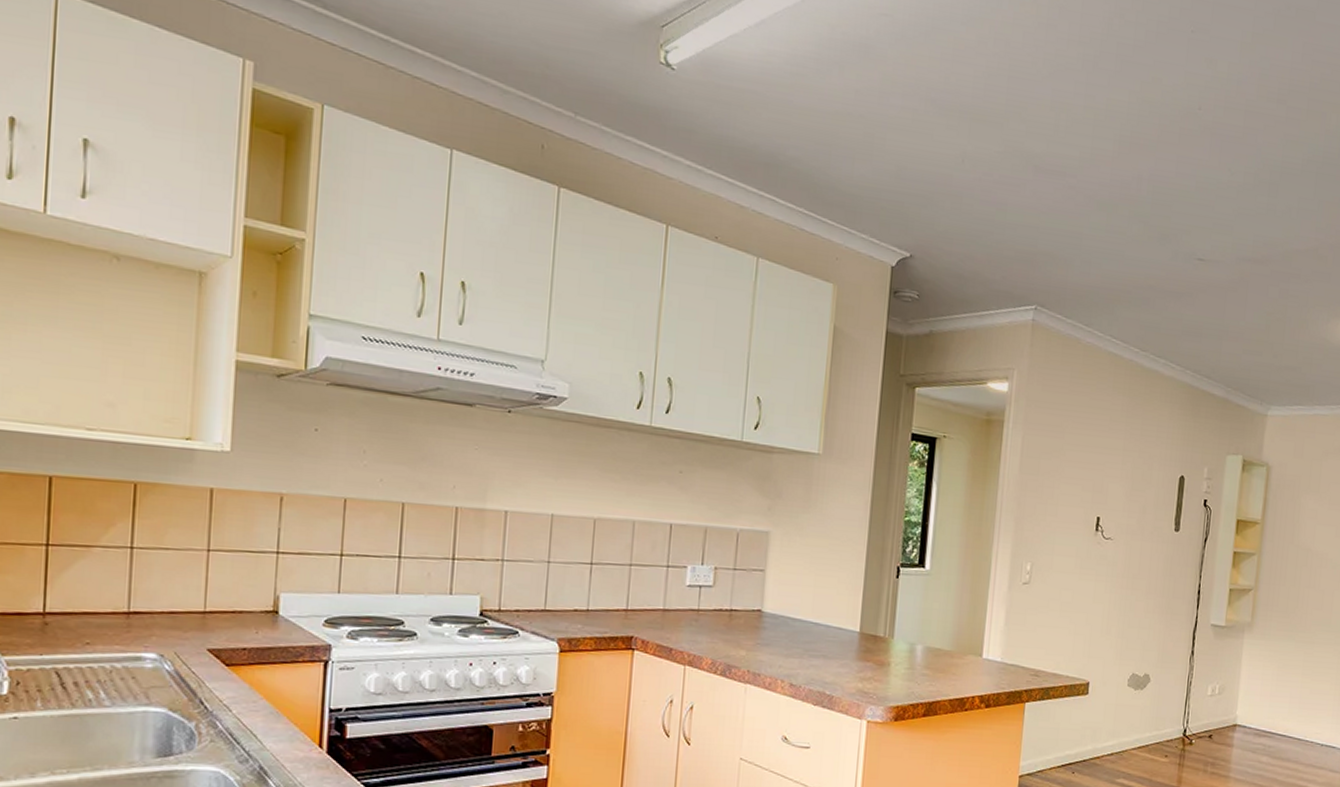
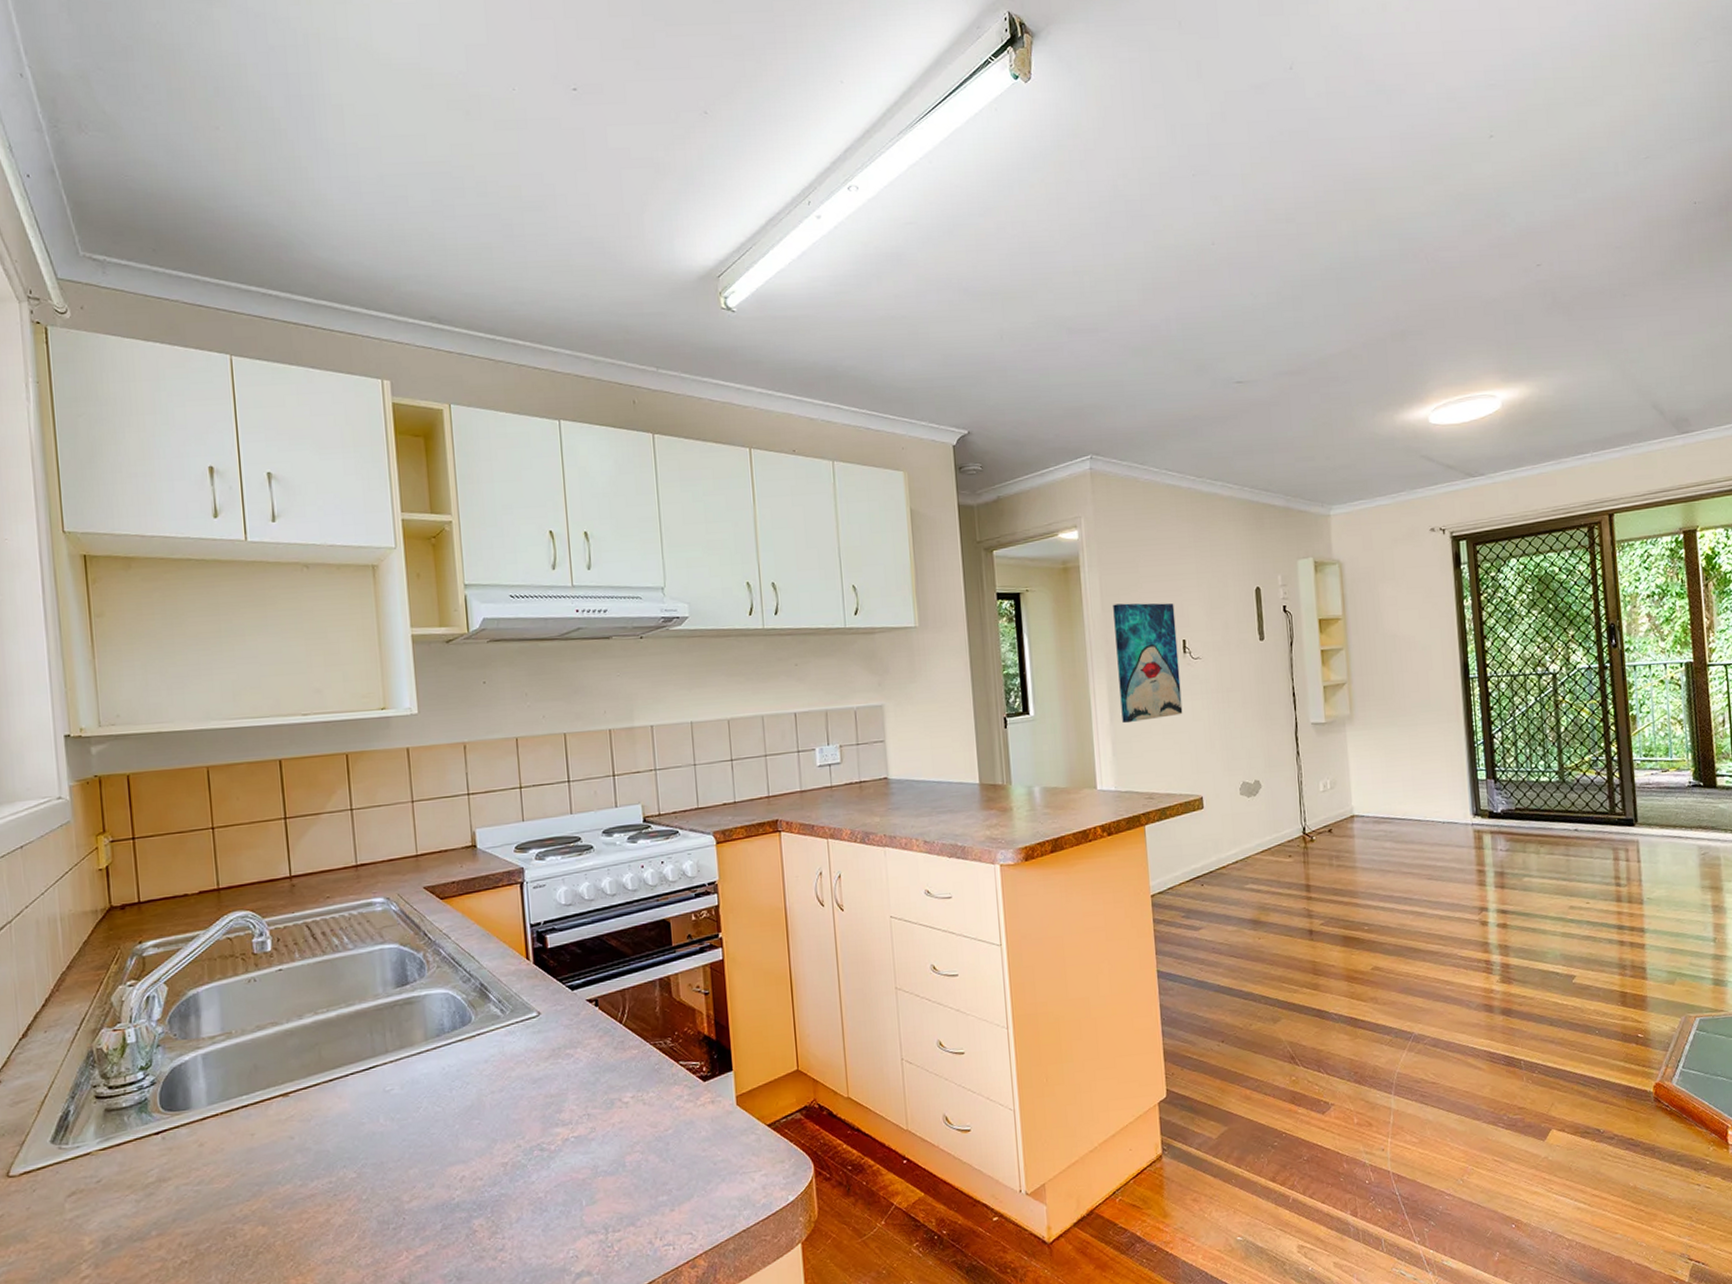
wall art: none [1020,467,1095,595] -> present [1113,603,1183,724]

